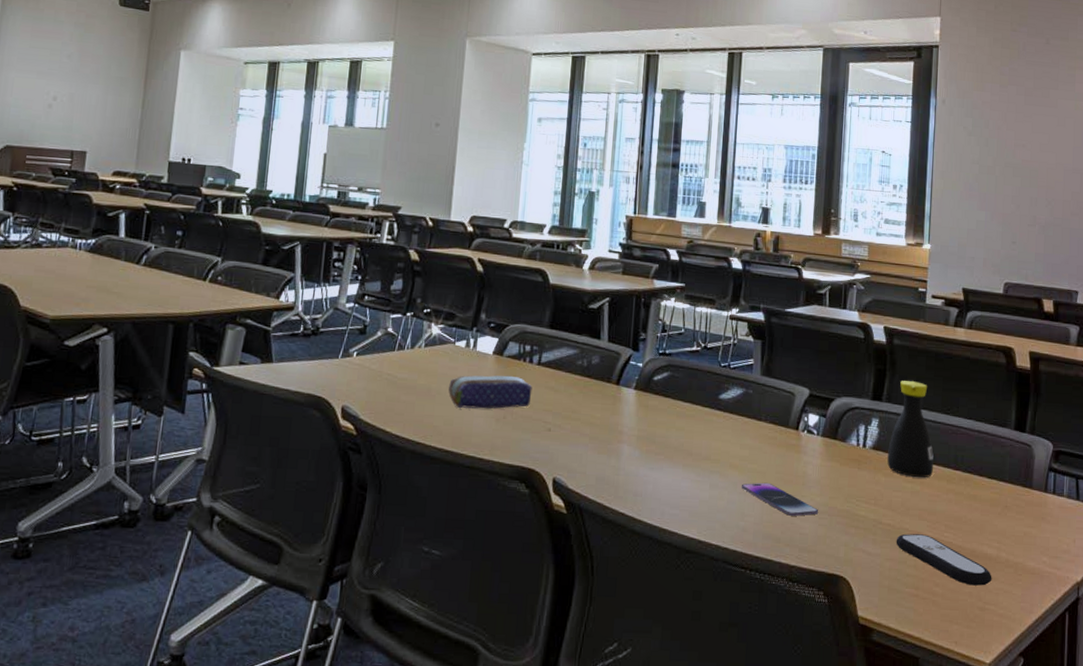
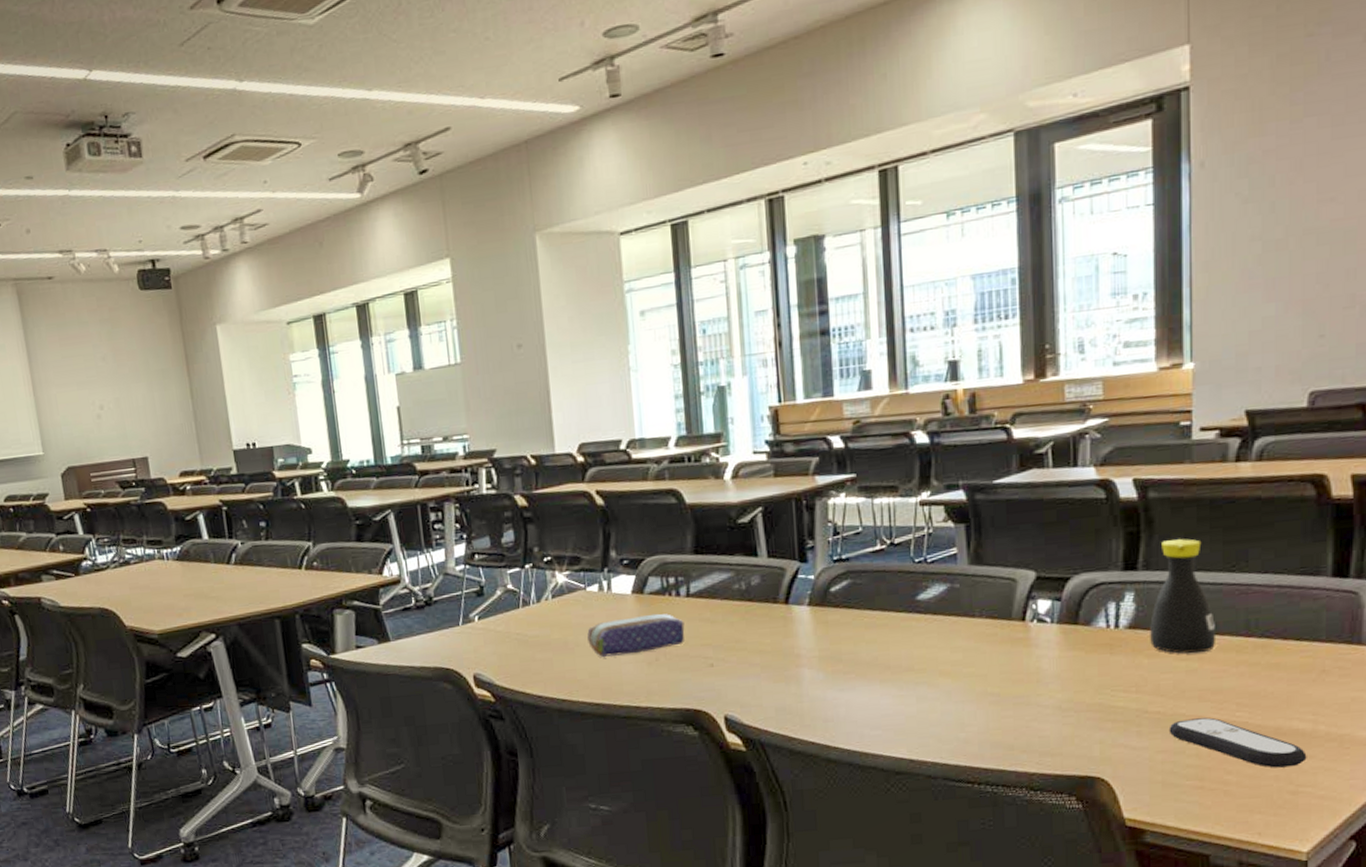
smartphone: present [741,482,819,516] -> none [956,685,1062,719]

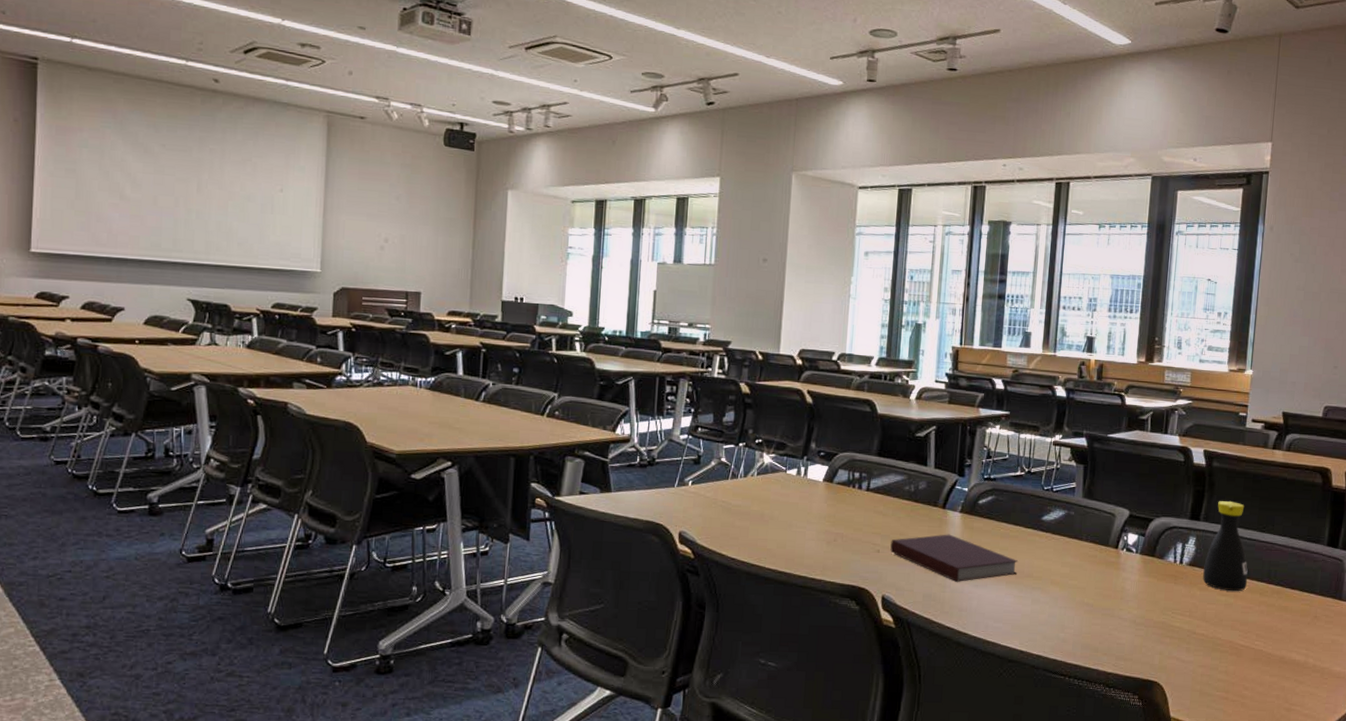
pencil case: present [587,613,685,657] -> none [781,501,862,533]
notebook: none [726,633,894,688] -> present [890,534,1019,582]
remote control: present [1169,717,1307,768] -> none [1208,642,1299,689]

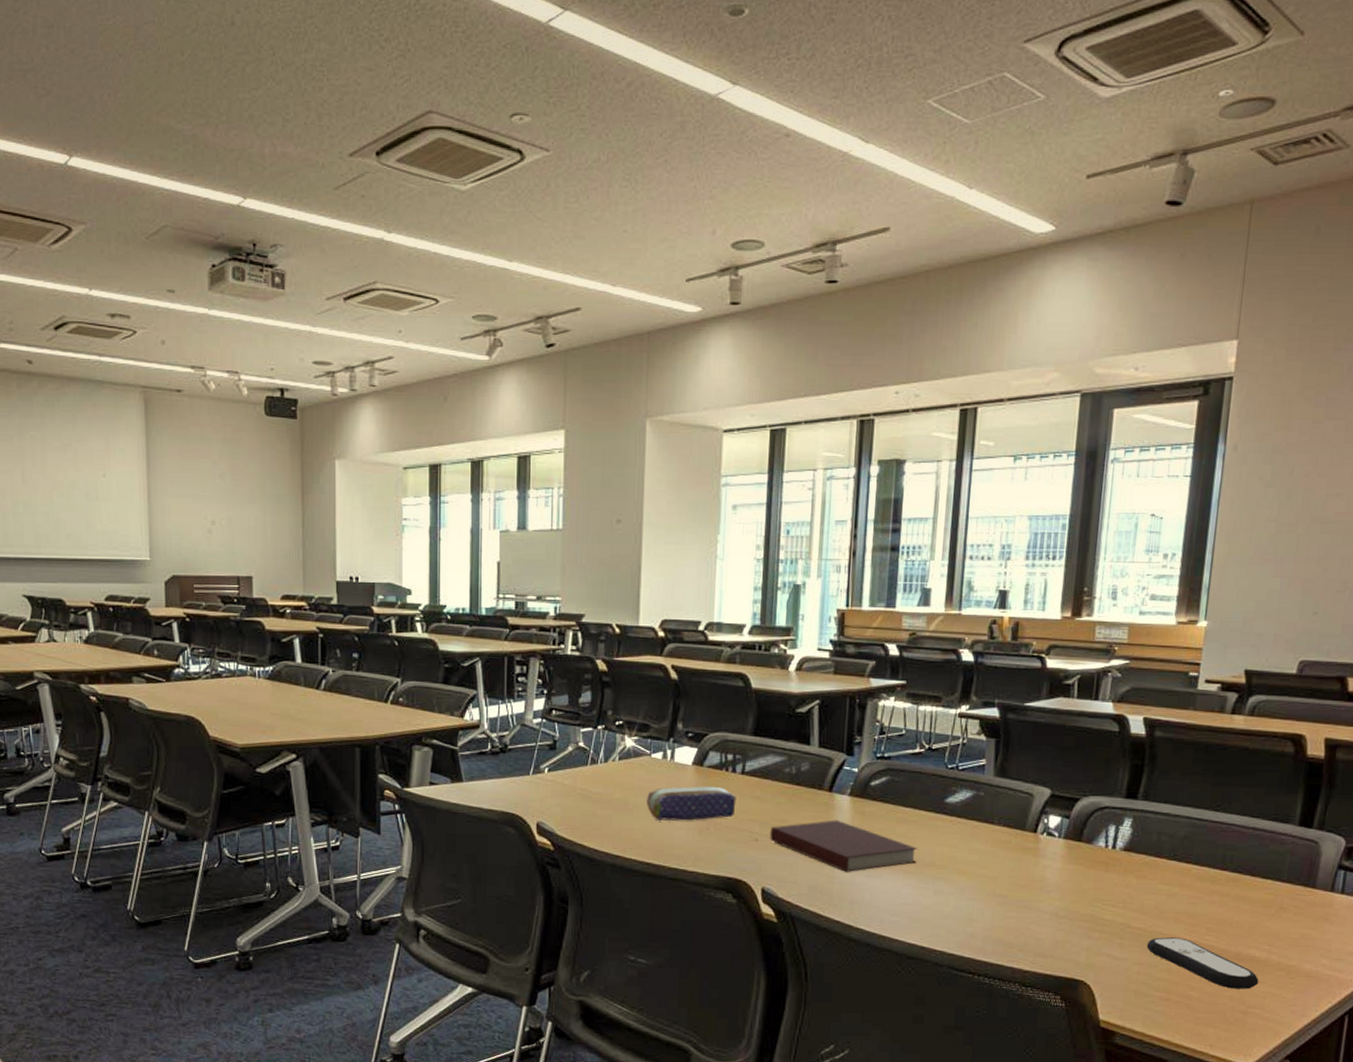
pencil case: none [781,501,862,533] -> present [647,786,736,821]
bottle: present [1203,500,1248,592] -> none [1140,775,1197,880]
remote control: none [1208,642,1299,689] -> present [1146,937,1259,989]

